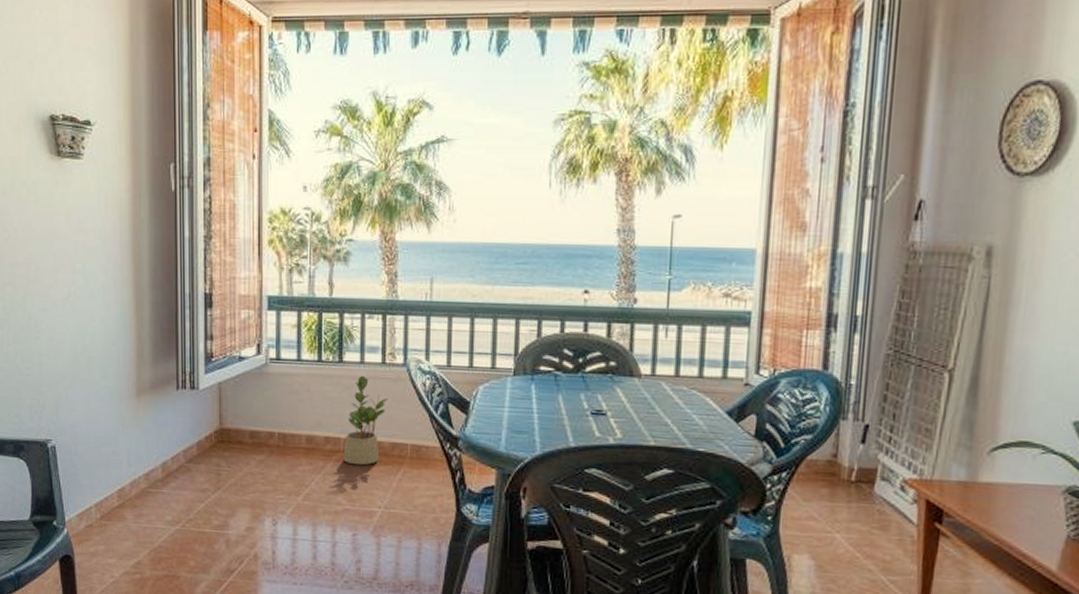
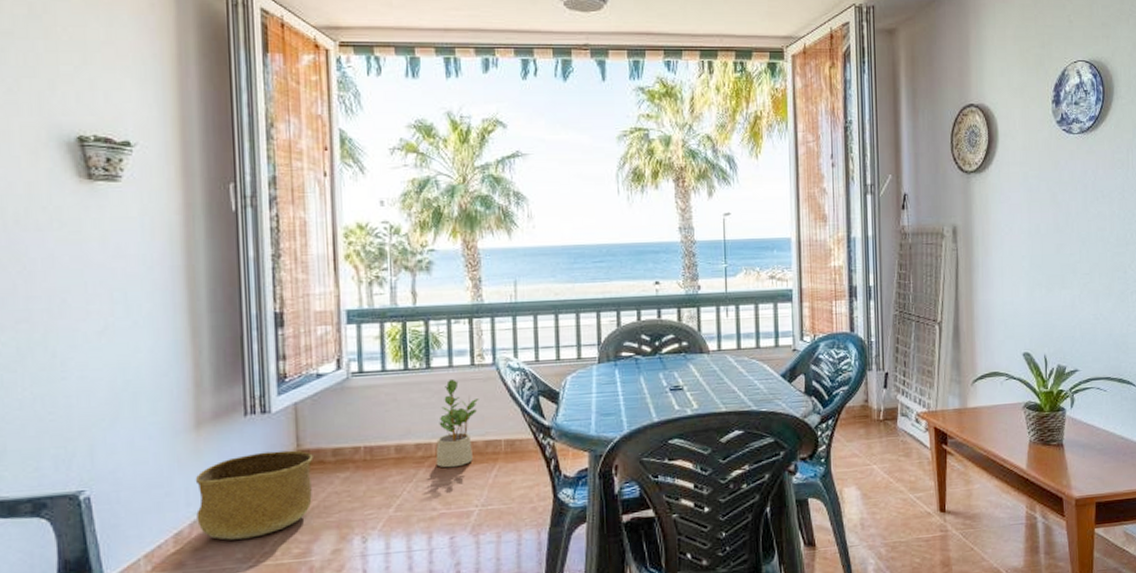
basket: none [135,425,233,504] -> present [195,450,313,540]

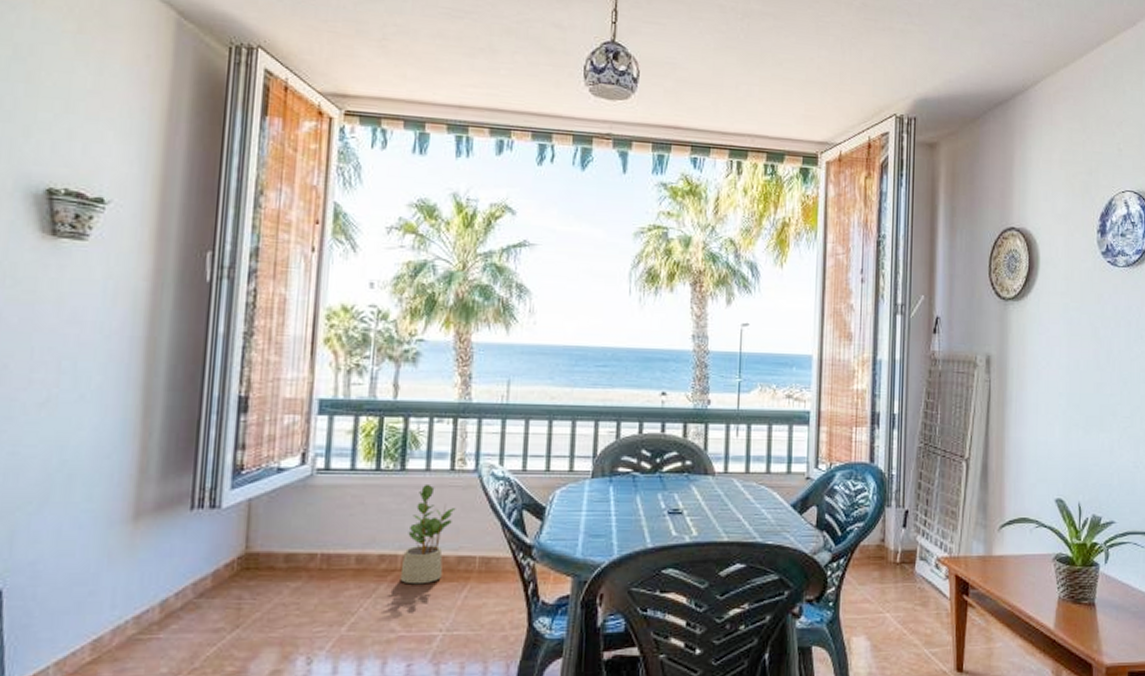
basket: present [195,450,313,540] -> none [121,552,263,651]

